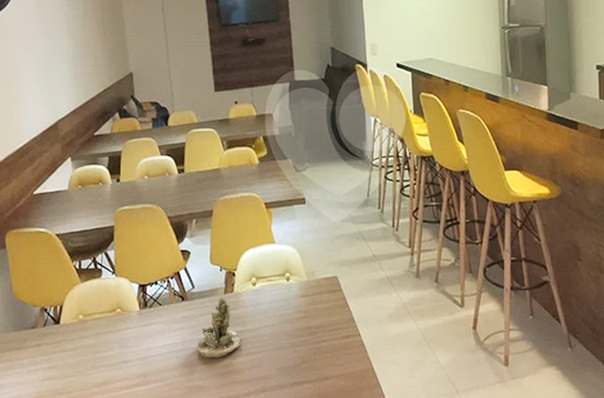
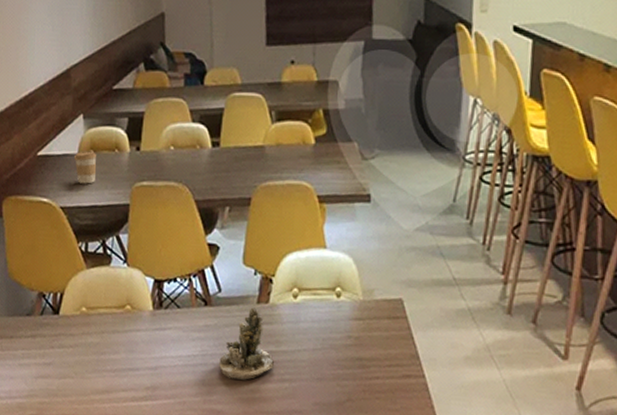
coffee cup: none [64,185,85,213] -> present [73,150,97,184]

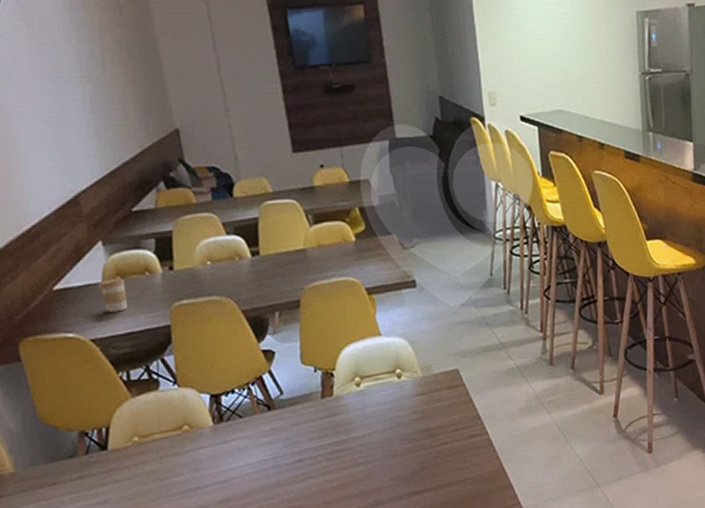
succulent planter: present [219,307,275,380] -> none [291,403,348,474]

